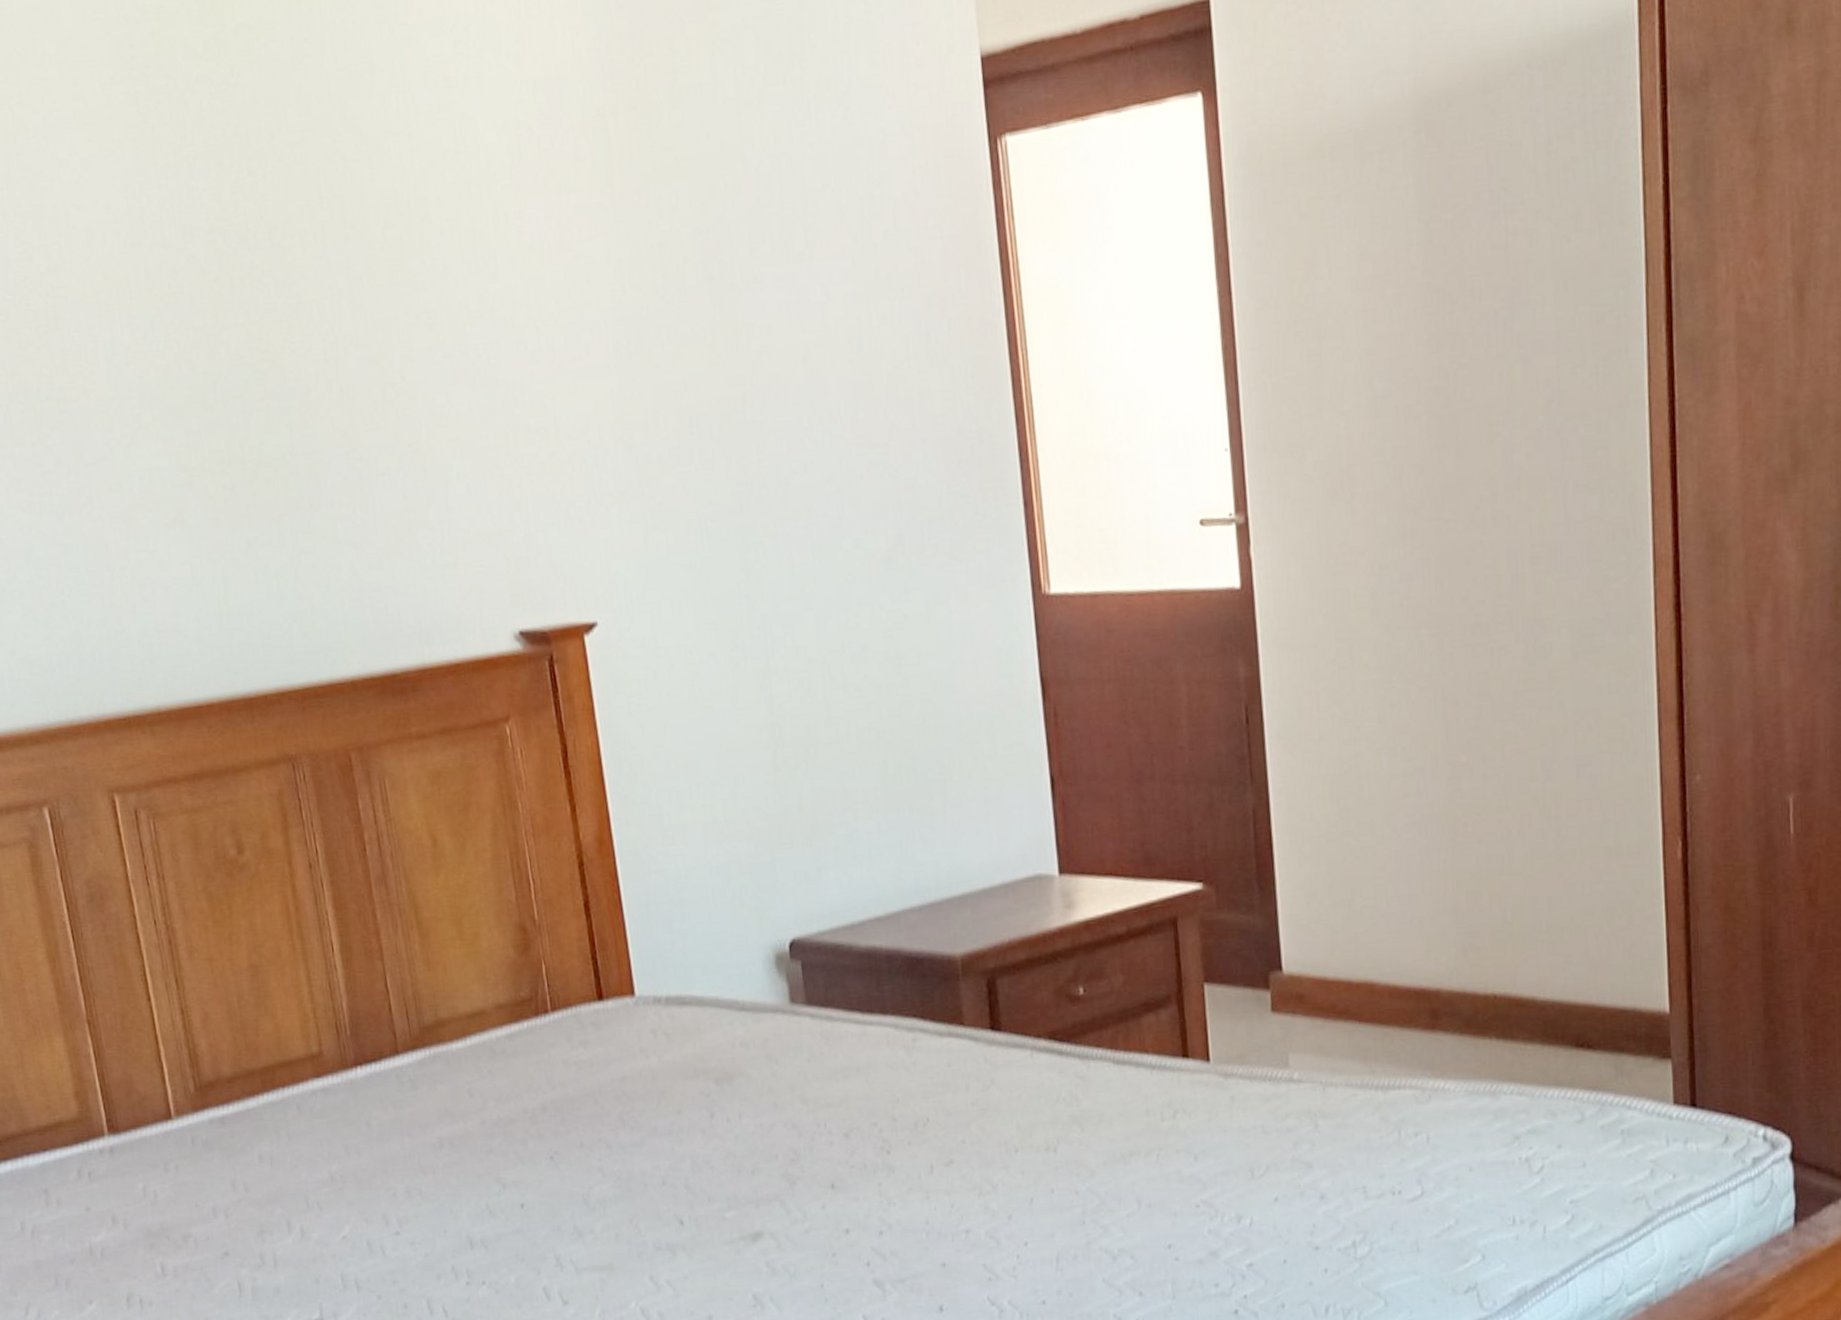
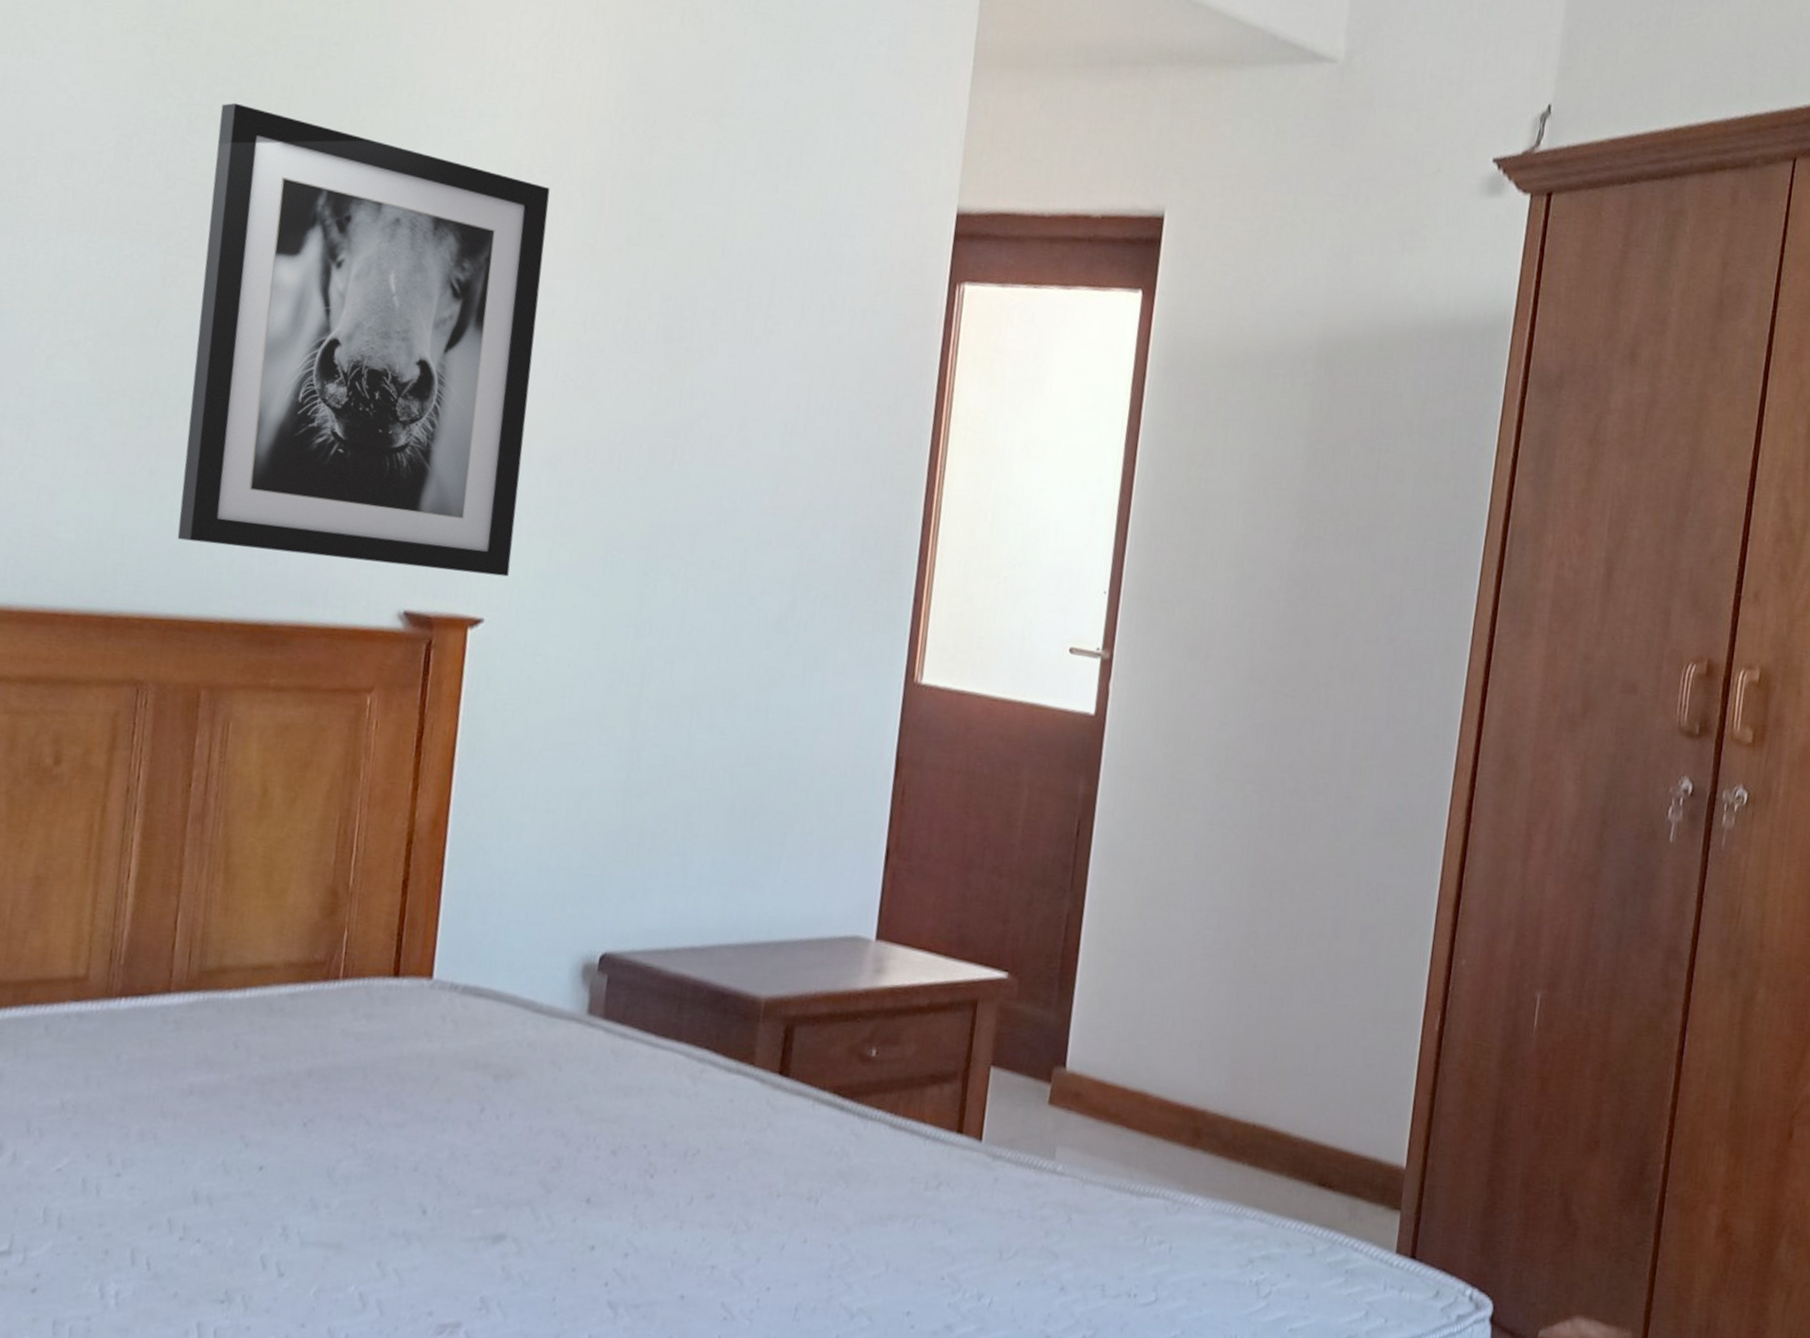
wall art: none [214,132,610,606] -> present [177,102,550,577]

